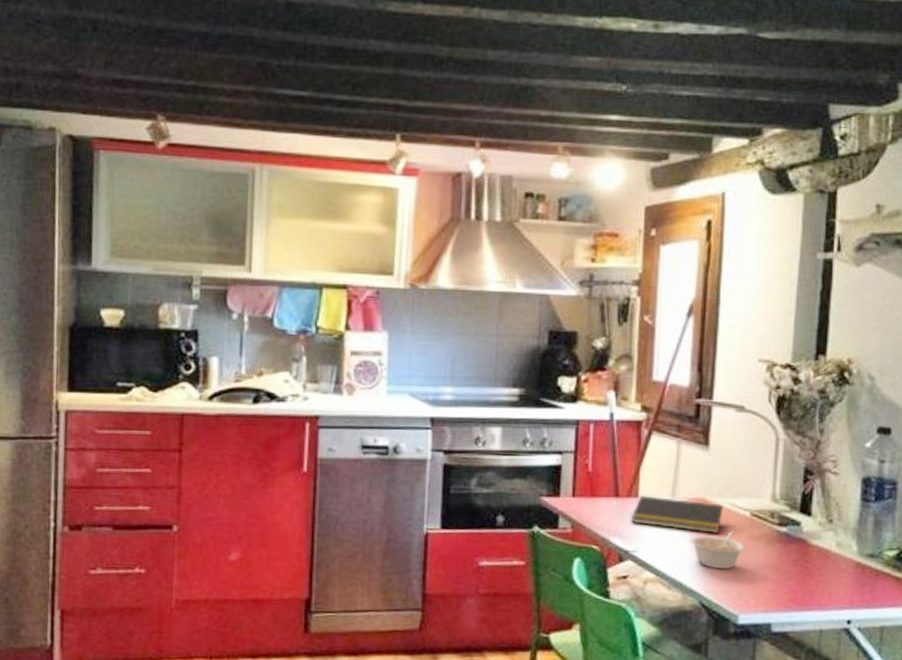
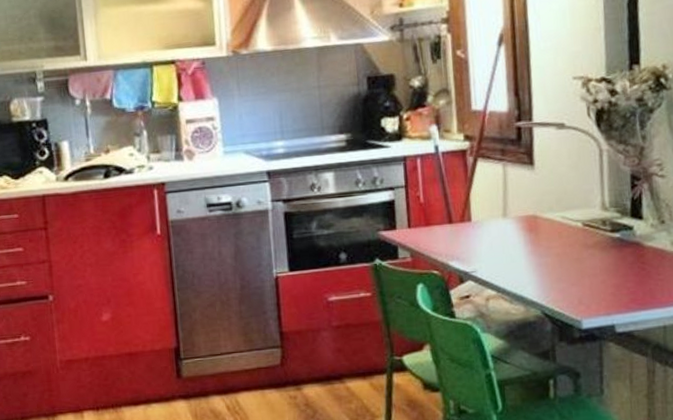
notepad: present [631,495,723,533] -> none [466,218,555,247]
legume: present [690,531,746,569] -> none [526,243,581,280]

